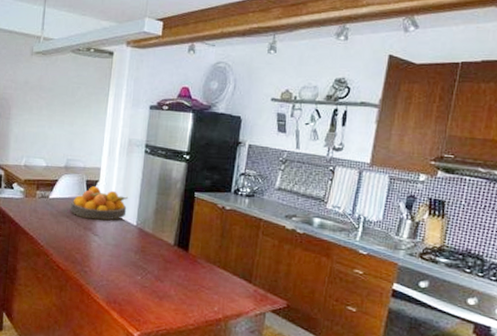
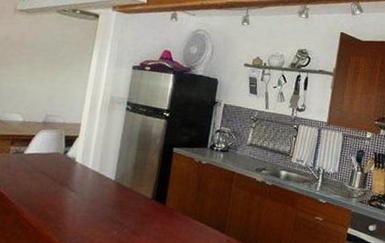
fruit bowl: present [71,186,128,221] -> none [46,142,107,176]

